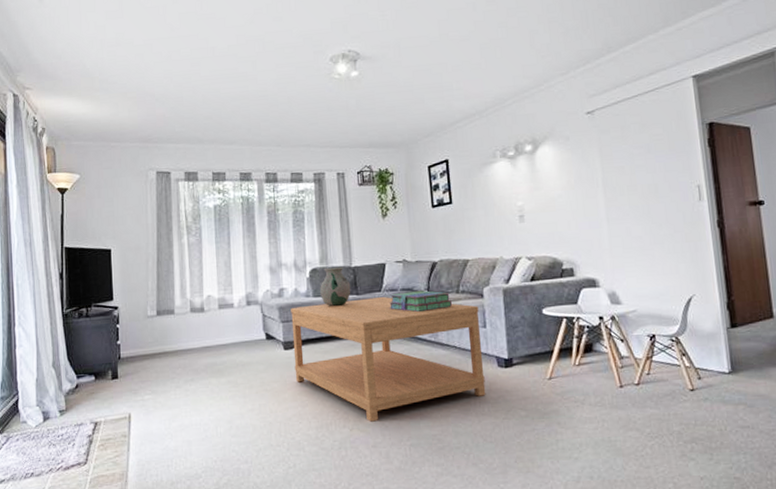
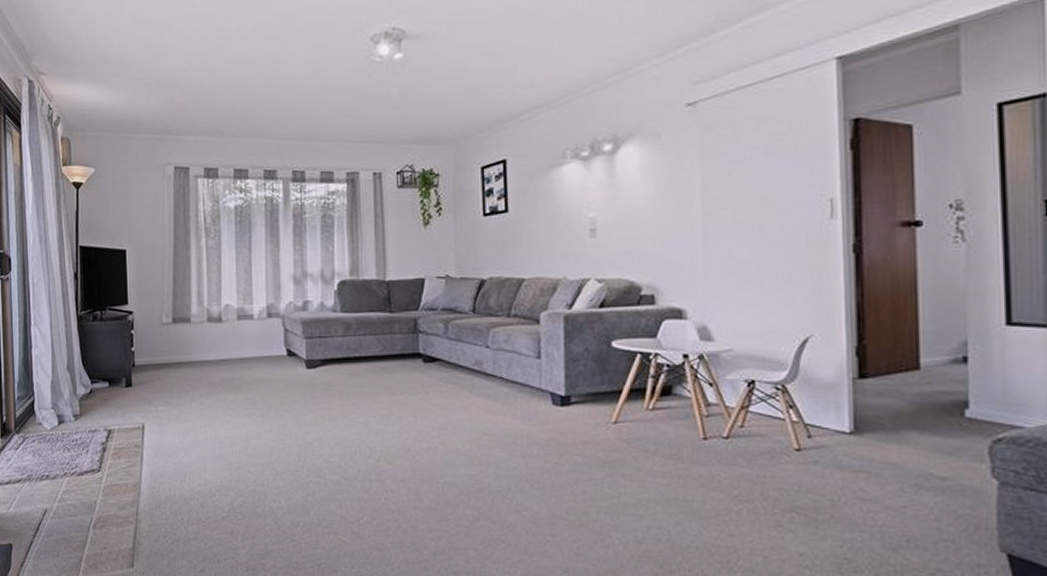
coffee table: present [291,296,486,422] -> none [315,316,536,454]
vase: present [320,266,351,307] -> none [349,280,384,325]
stack of books: present [389,291,452,313] -> none [427,312,501,337]

